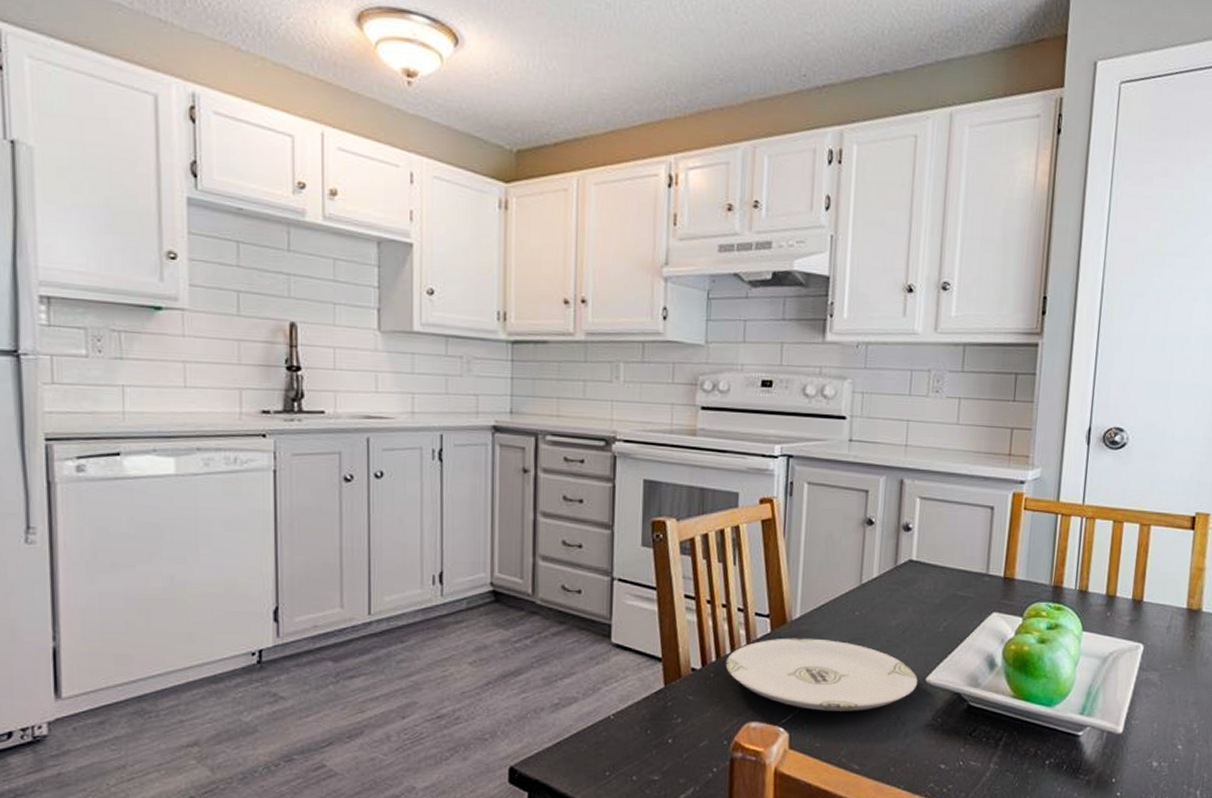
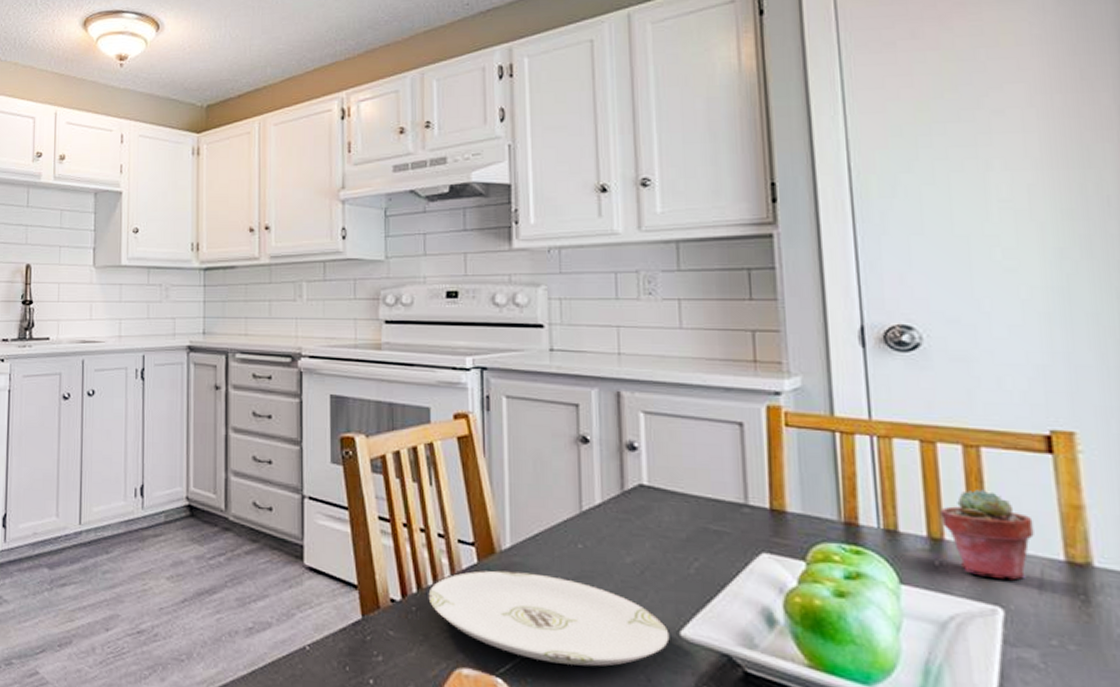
potted succulent: none [1116,558,1173,624] -> present [940,489,1034,581]

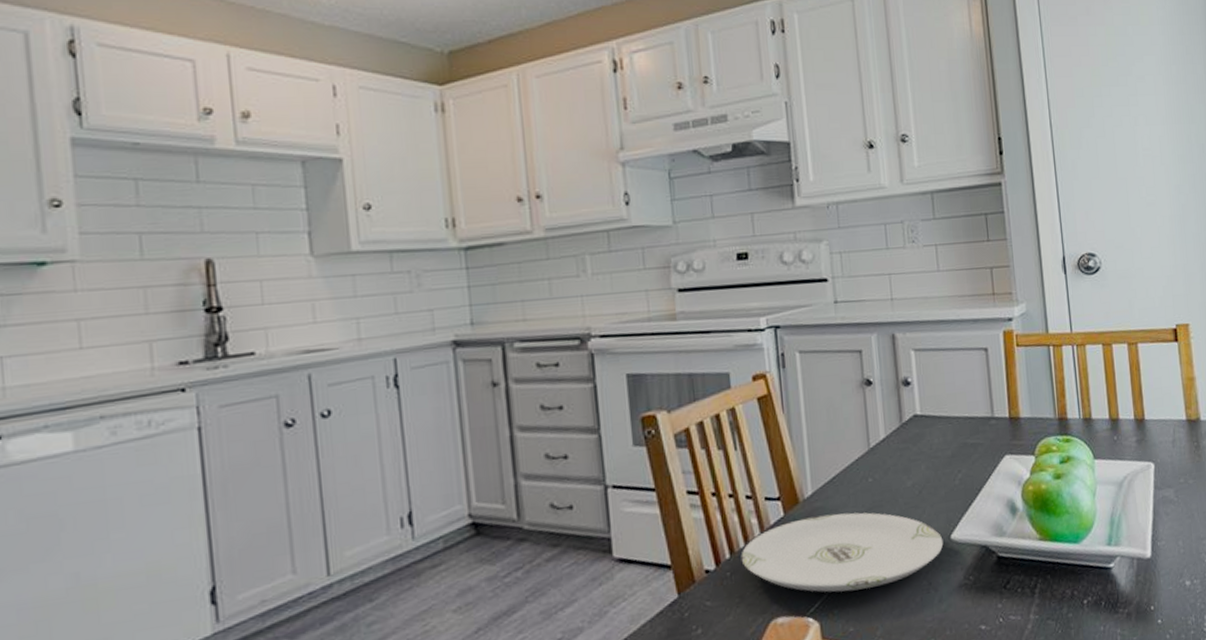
potted succulent: present [940,489,1034,581] -> none [1116,376,1169,442]

